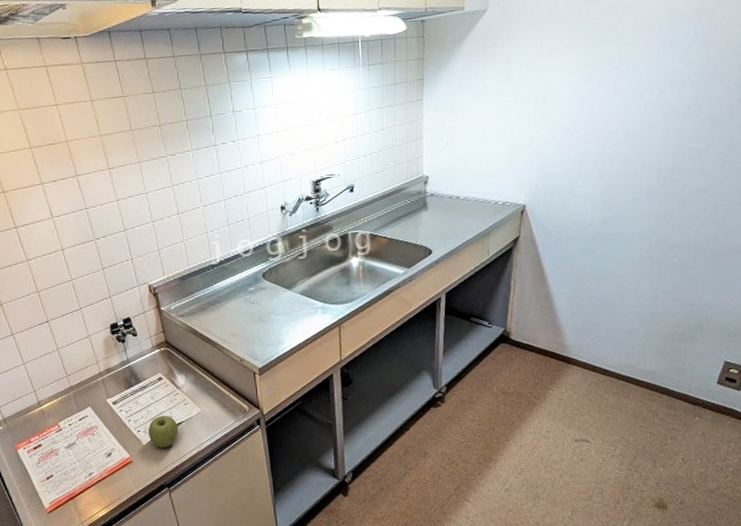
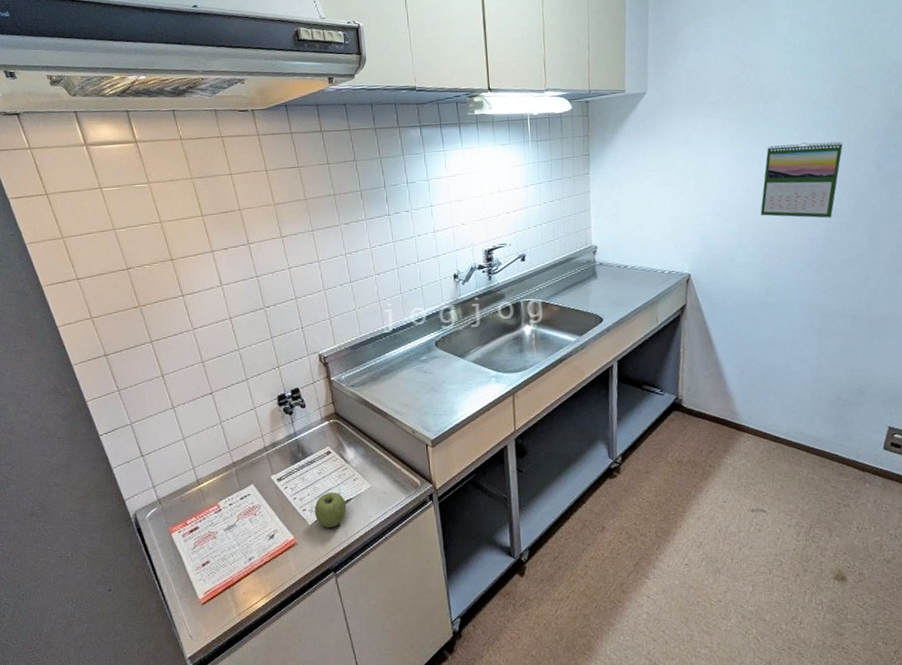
calendar: none [604,60,702,145] -> present [760,141,843,218]

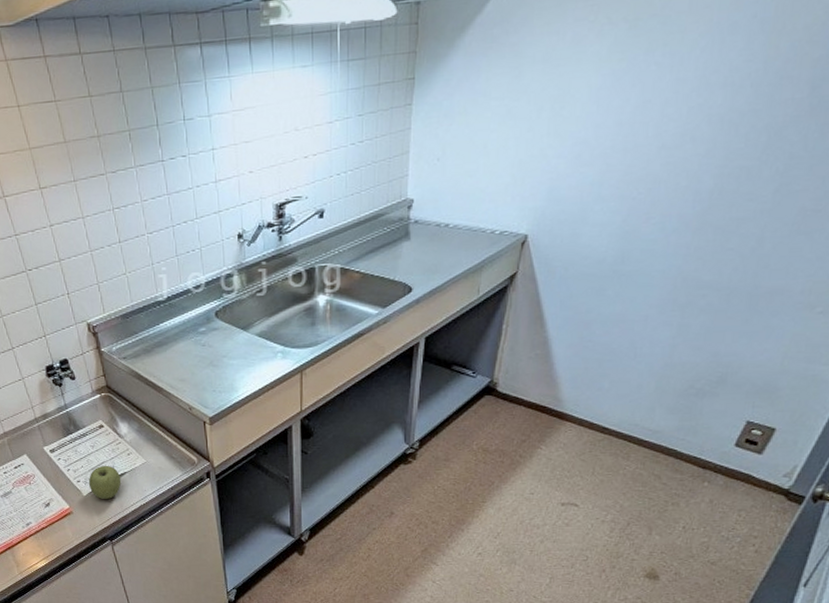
calendar: present [760,141,843,218] -> none [632,52,768,162]

